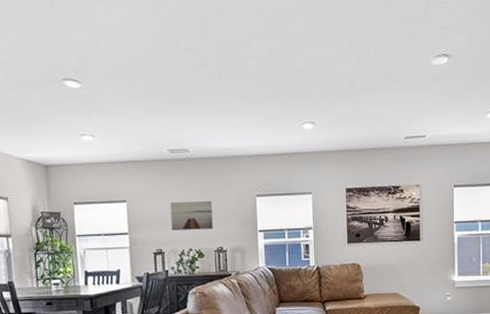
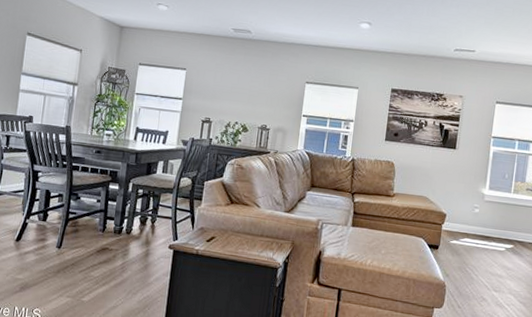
wall art: present [170,200,213,231] -> none [222,77,264,107]

